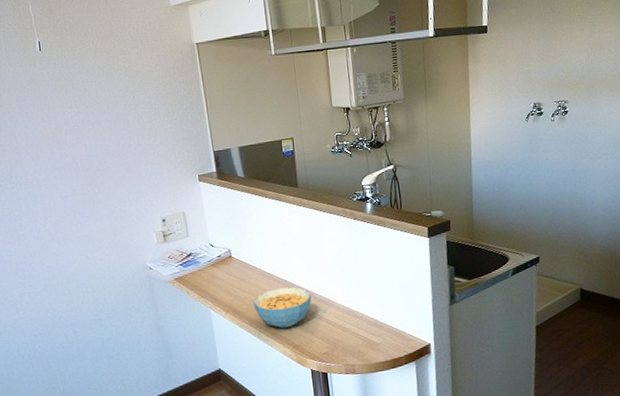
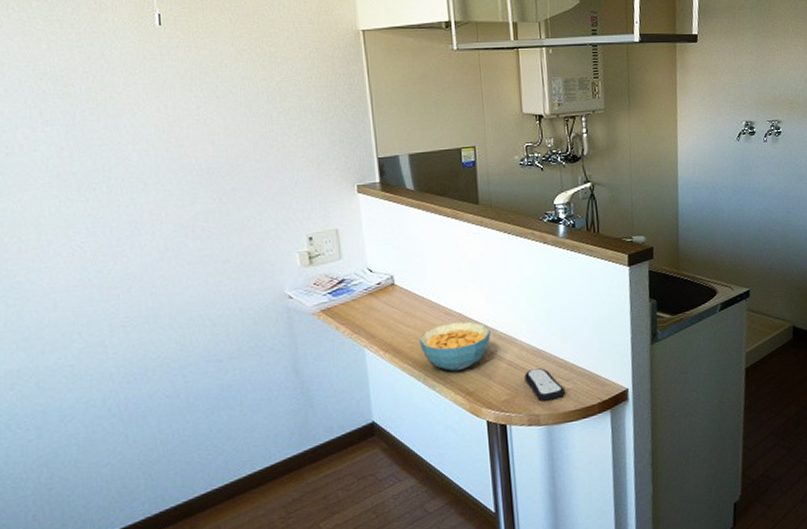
remote control: none [341,326,376,354] -> present [524,368,565,401]

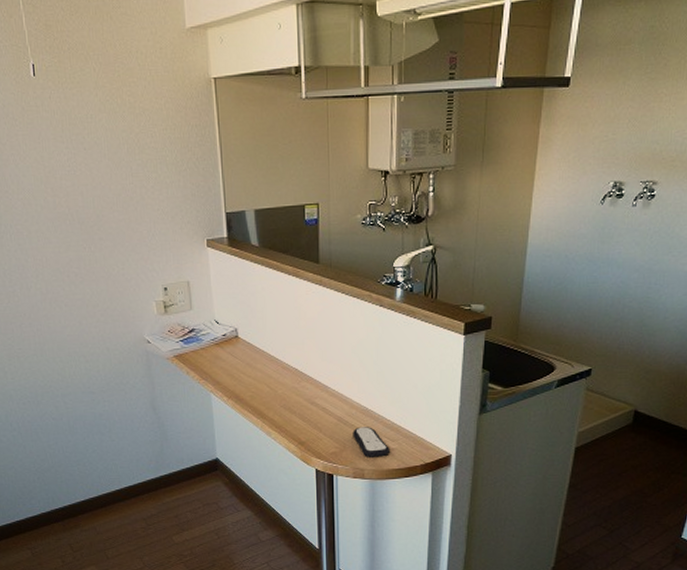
cereal bowl: present [419,321,491,372] -> none [258,377,323,422]

